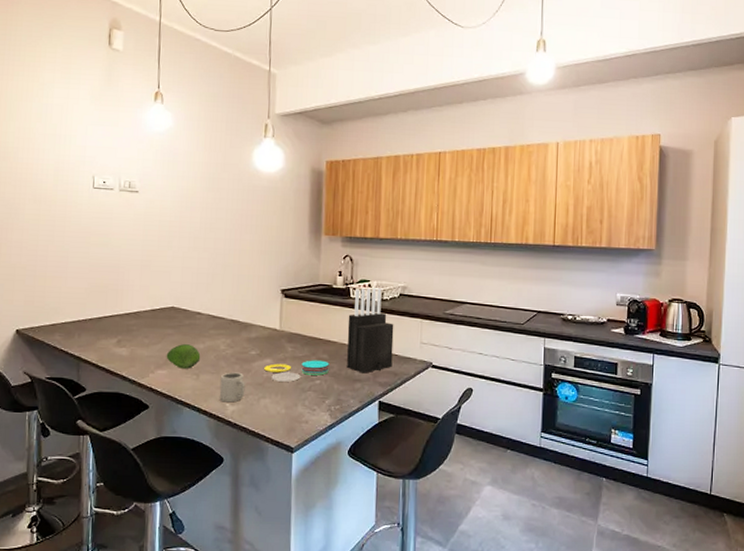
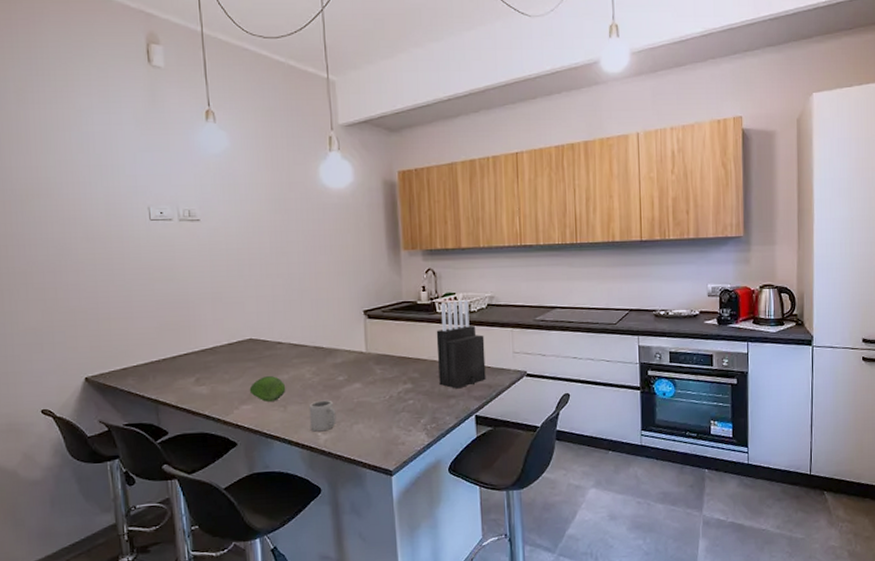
plate: present [264,360,329,382] -> none [354,379,421,405]

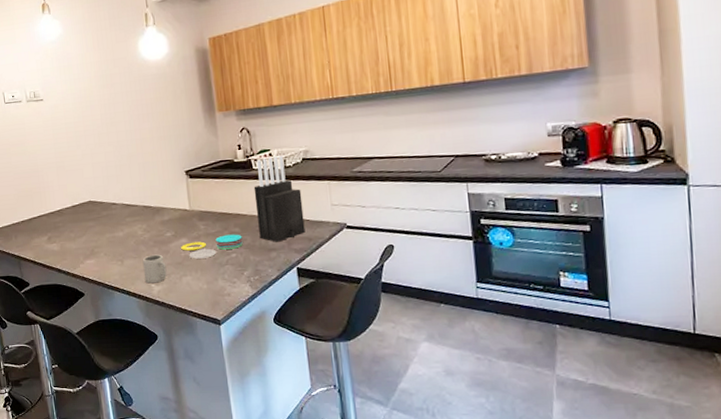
fruit: present [249,376,286,402] -> none [91,233,122,257]
plate: none [354,379,421,405] -> present [181,234,243,259]

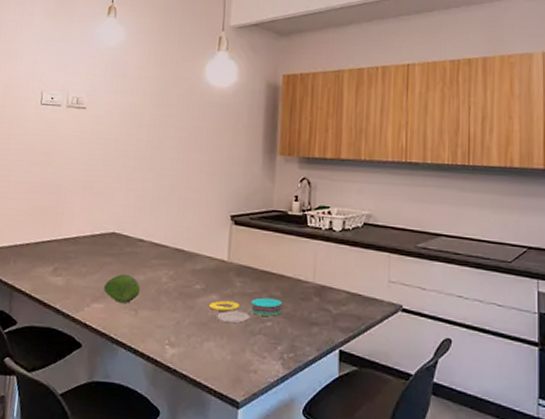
fruit: none [91,233,122,257] -> present [103,274,141,303]
cup: present [142,254,167,284] -> none [158,308,188,345]
knife block: present [253,156,305,242] -> none [302,215,357,316]

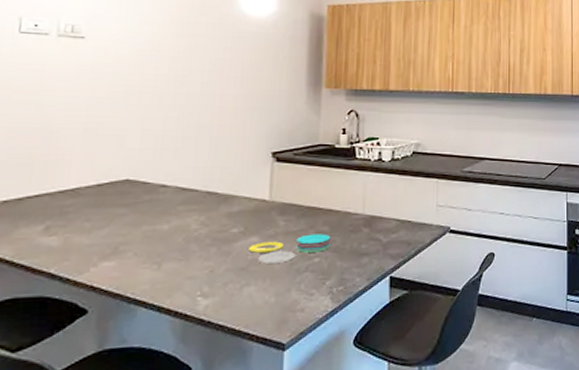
fruit: present [103,274,141,303] -> none [115,226,164,257]

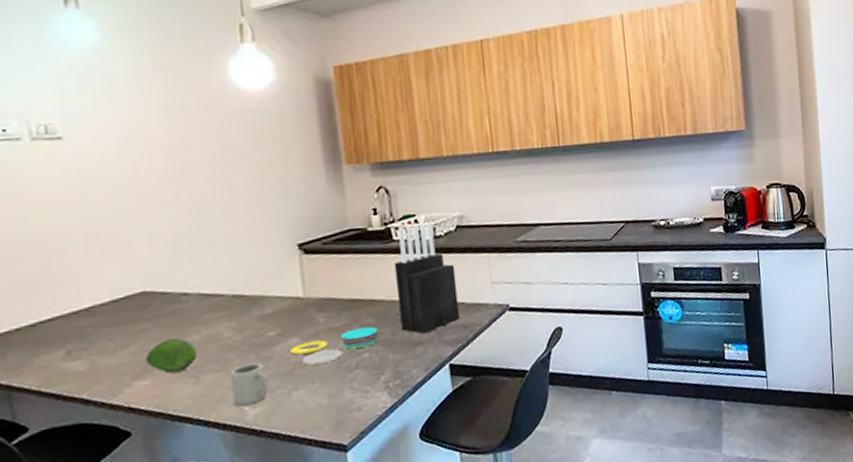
fruit: none [115,226,164,257] -> present [145,338,198,374]
cup: none [188,256,224,296] -> present [230,362,269,406]
knife block: none [352,146,407,246] -> present [394,222,460,334]

